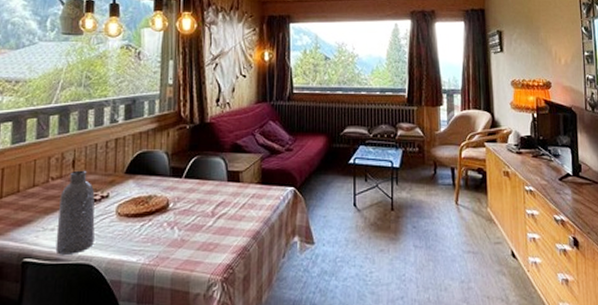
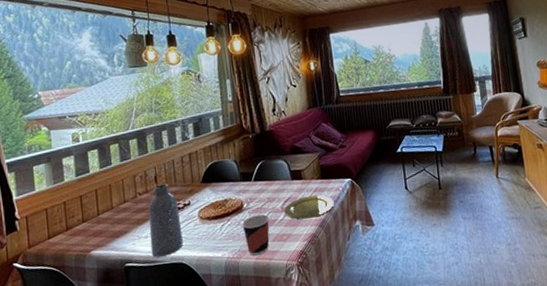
cup: none [165,218,197,264] -> present [242,214,270,256]
plate: none [214,202,273,228] -> present [284,195,335,220]

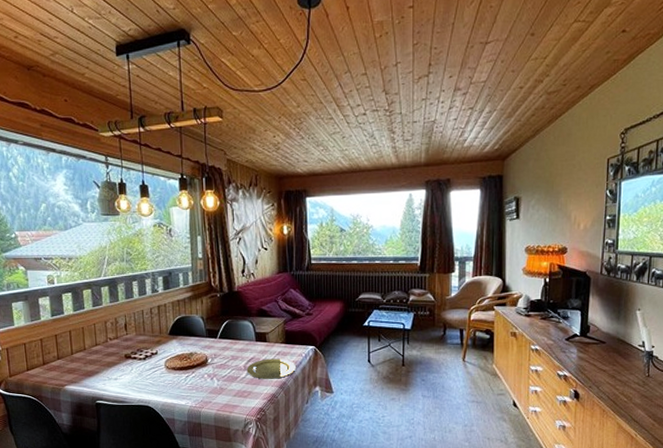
vase: present [148,183,183,258] -> none [118,332,150,398]
cup: present [242,214,270,256] -> none [206,371,232,407]

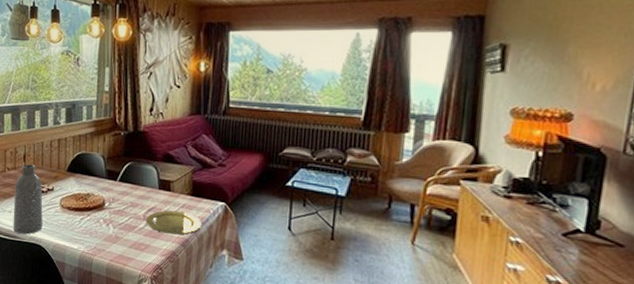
vase: none [118,332,150,398] -> present [13,164,43,235]

